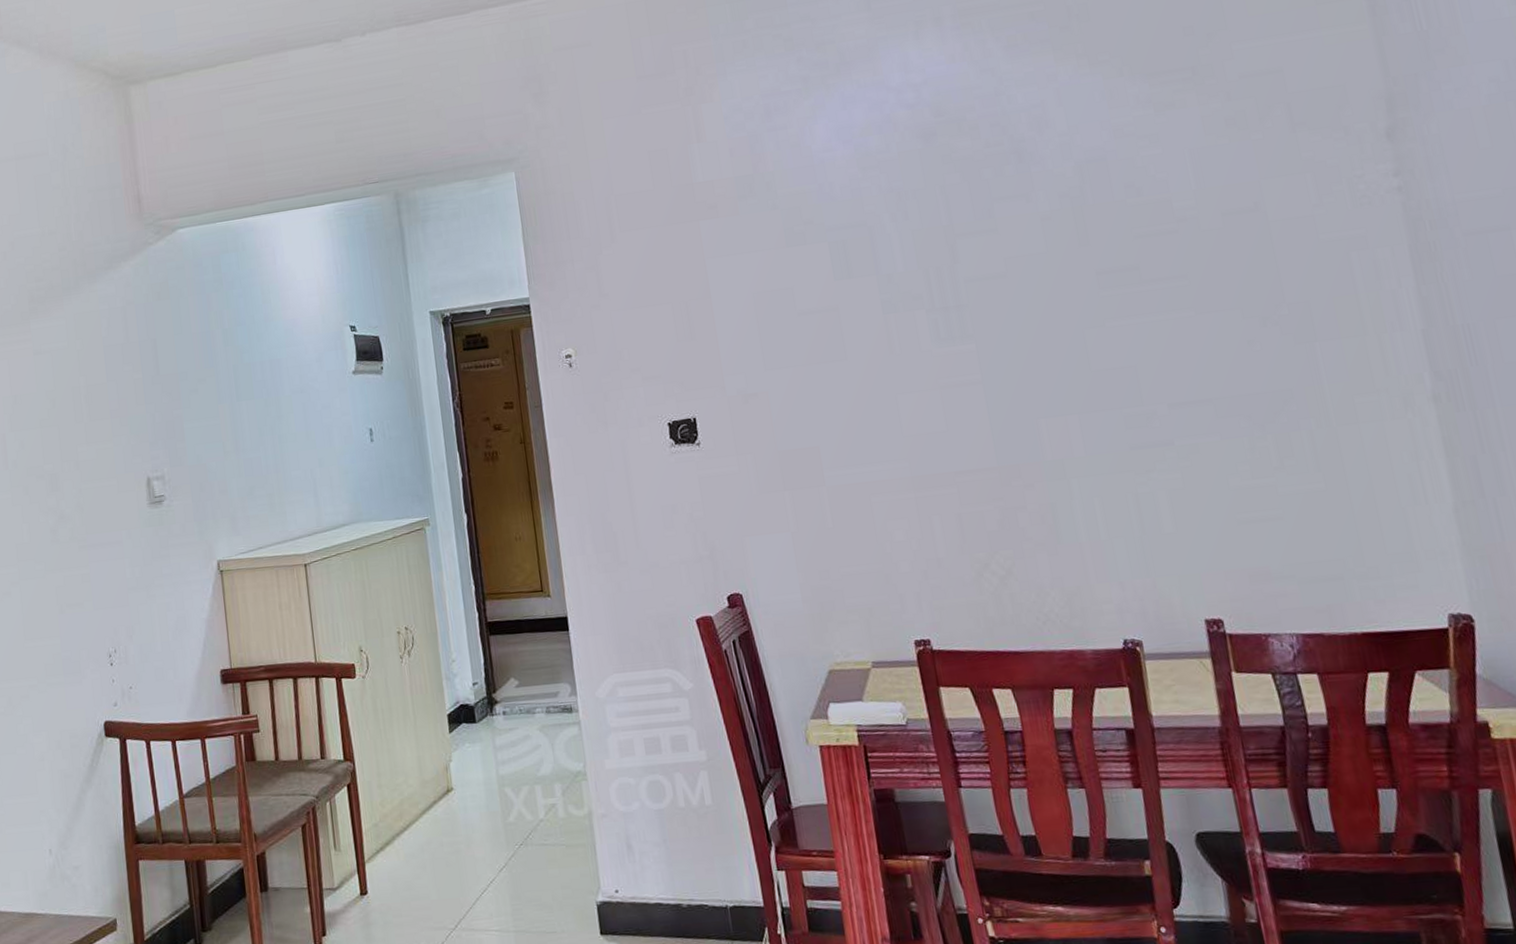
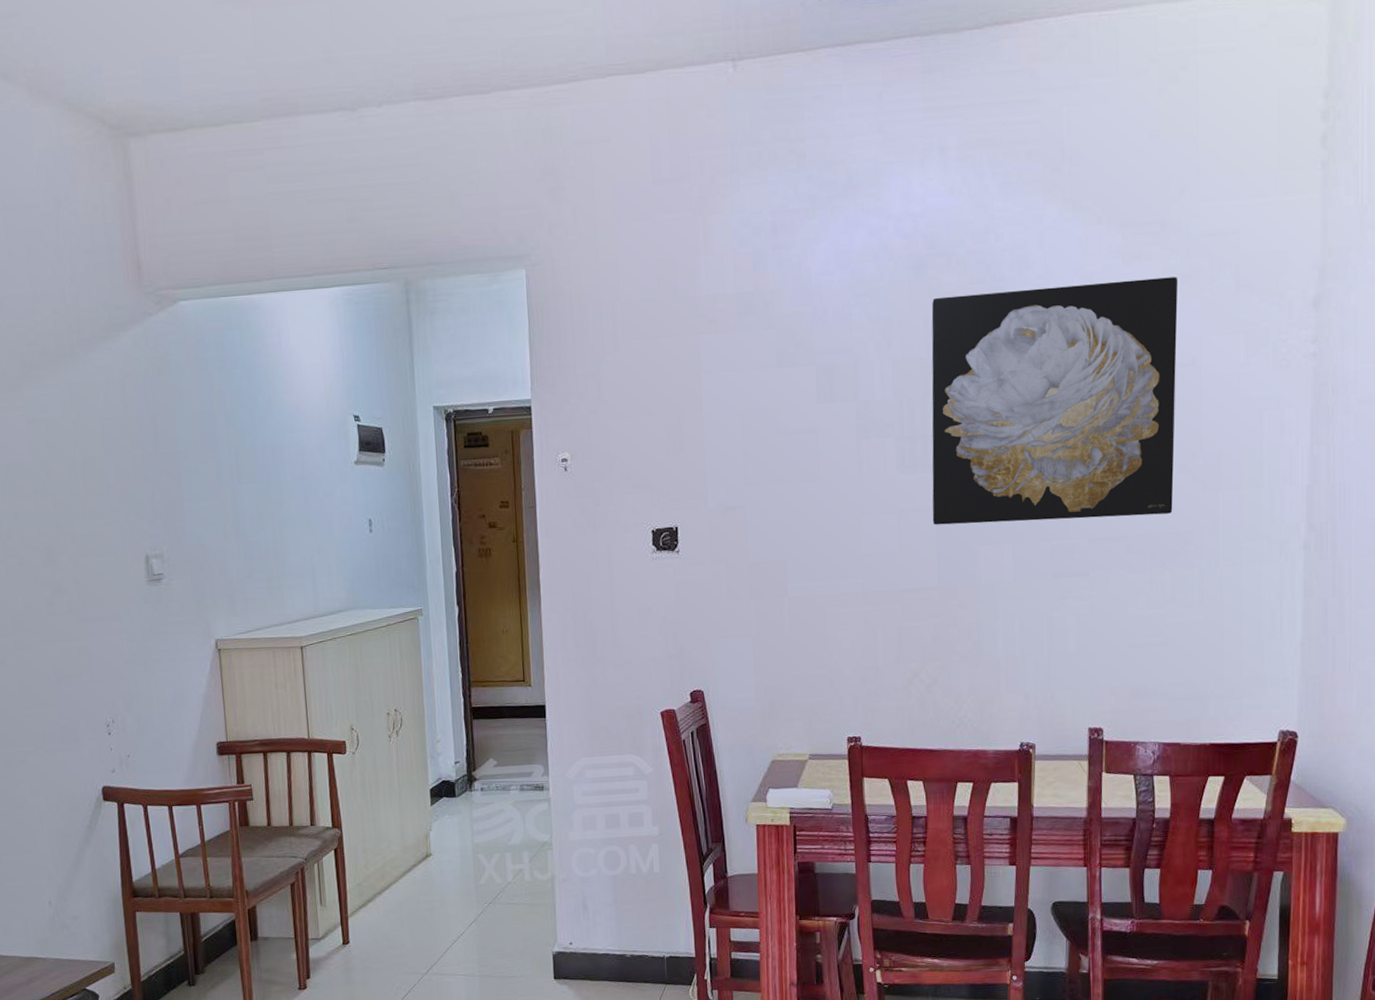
wall art: none [947,121,1263,400] -> present [931,277,1178,525]

